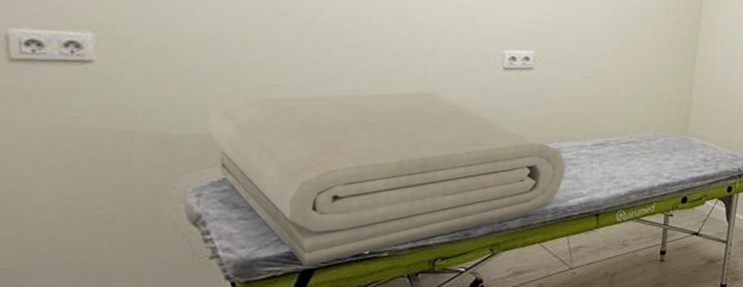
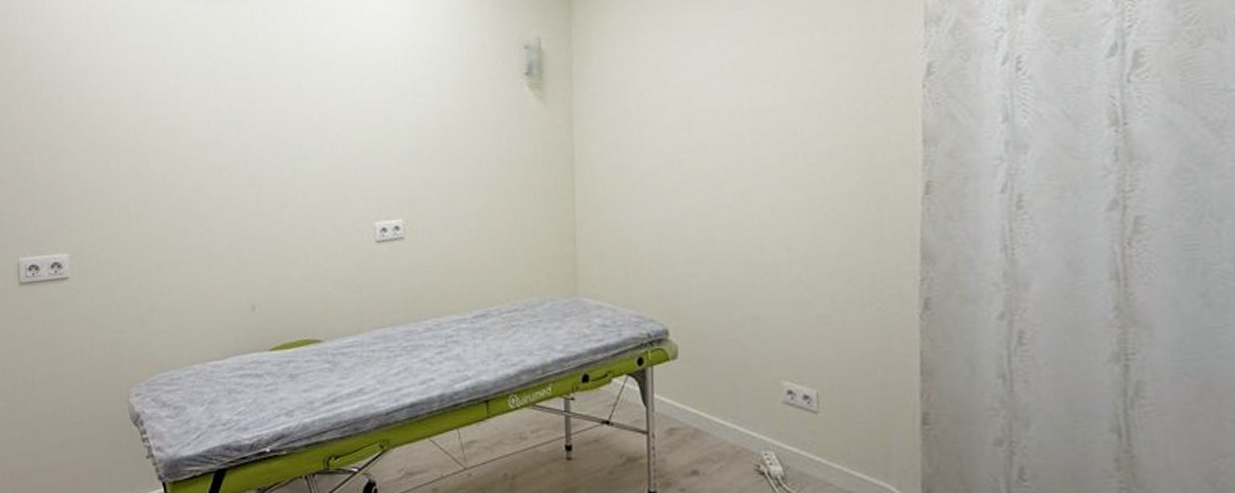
towel: present [207,91,566,266] -> none [142,275,448,466]

